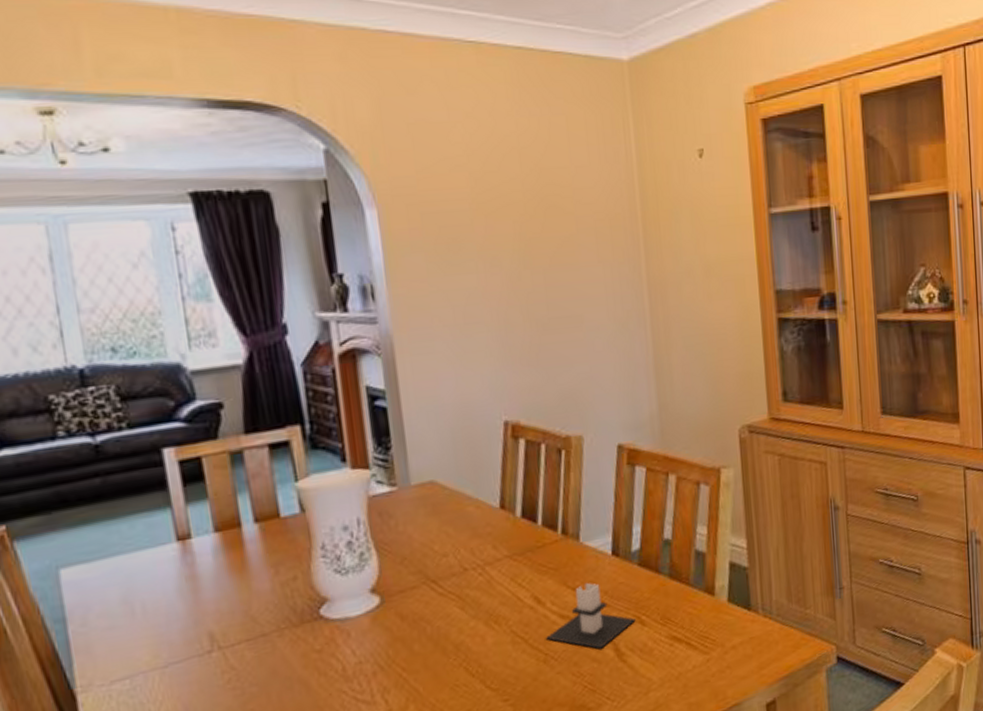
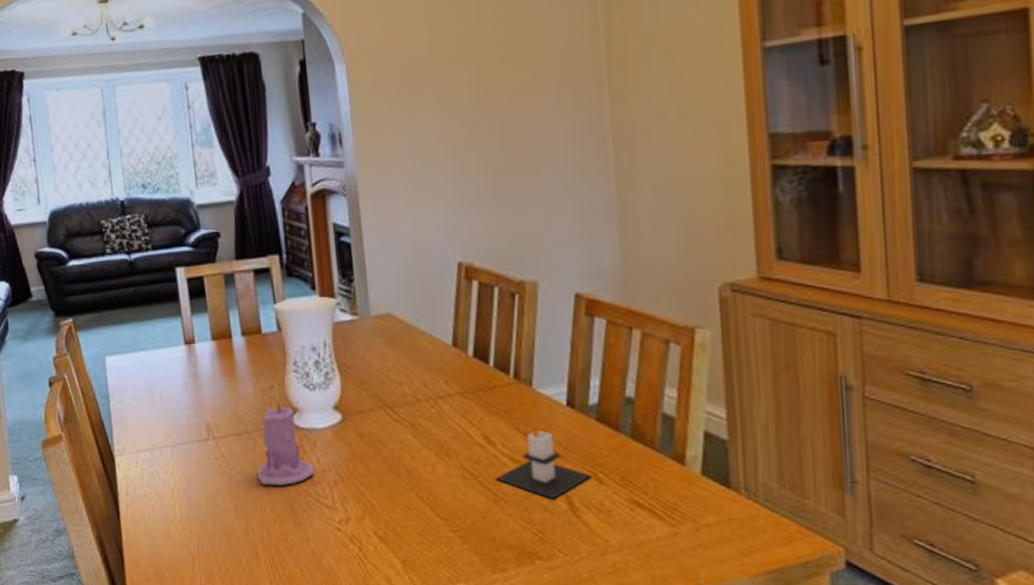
candle: none [277,591,350,693] -> present [257,399,315,485]

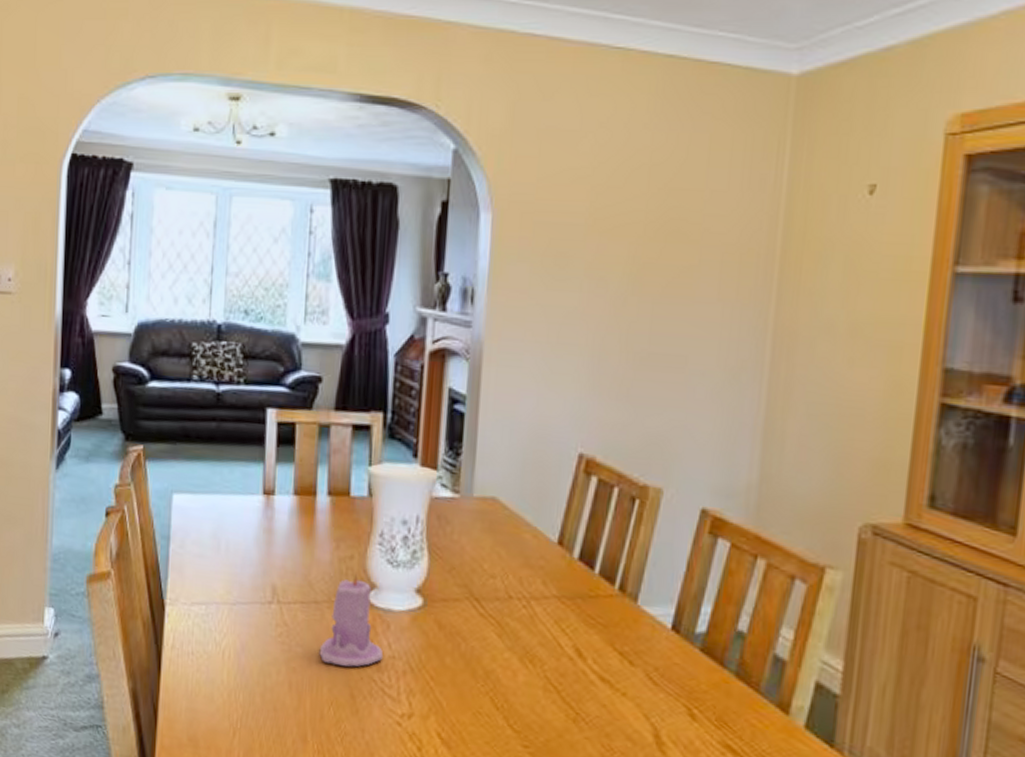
candle: present [495,431,592,499] -> none [579,652,685,729]

